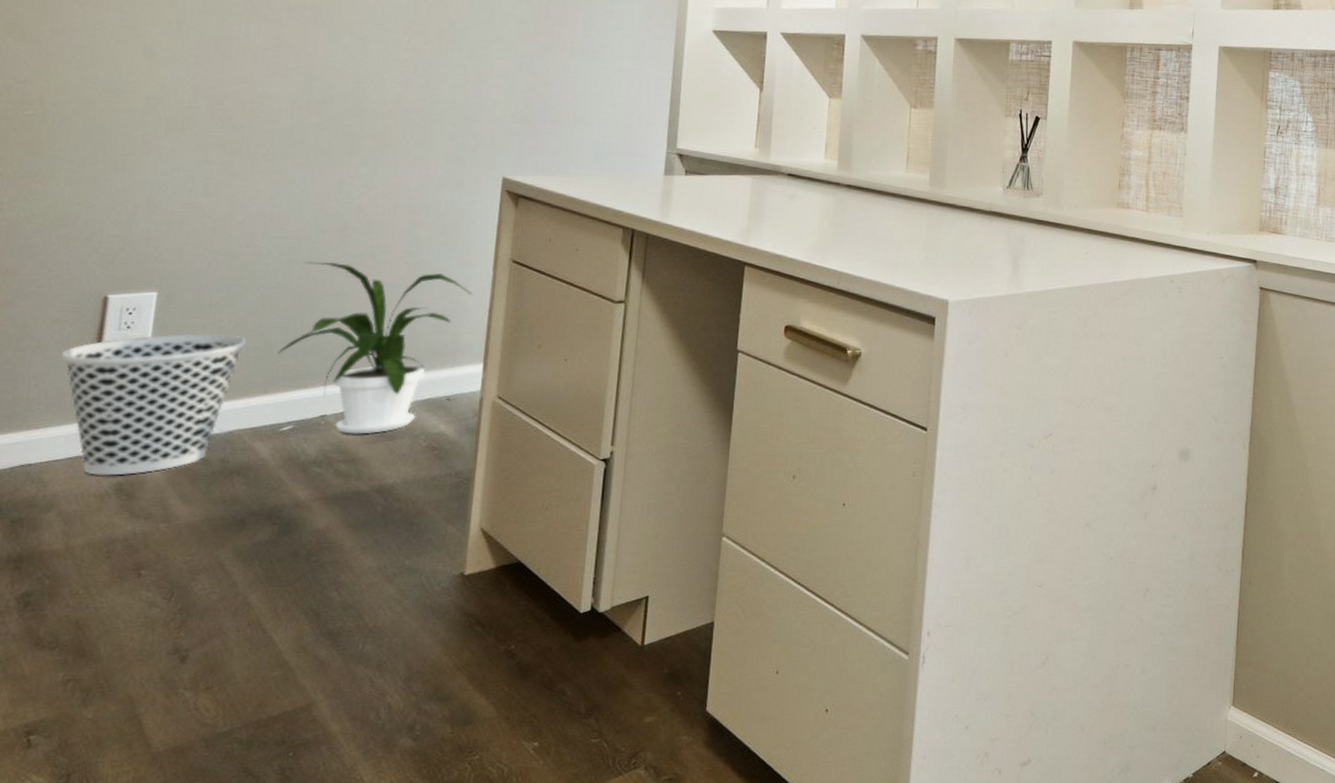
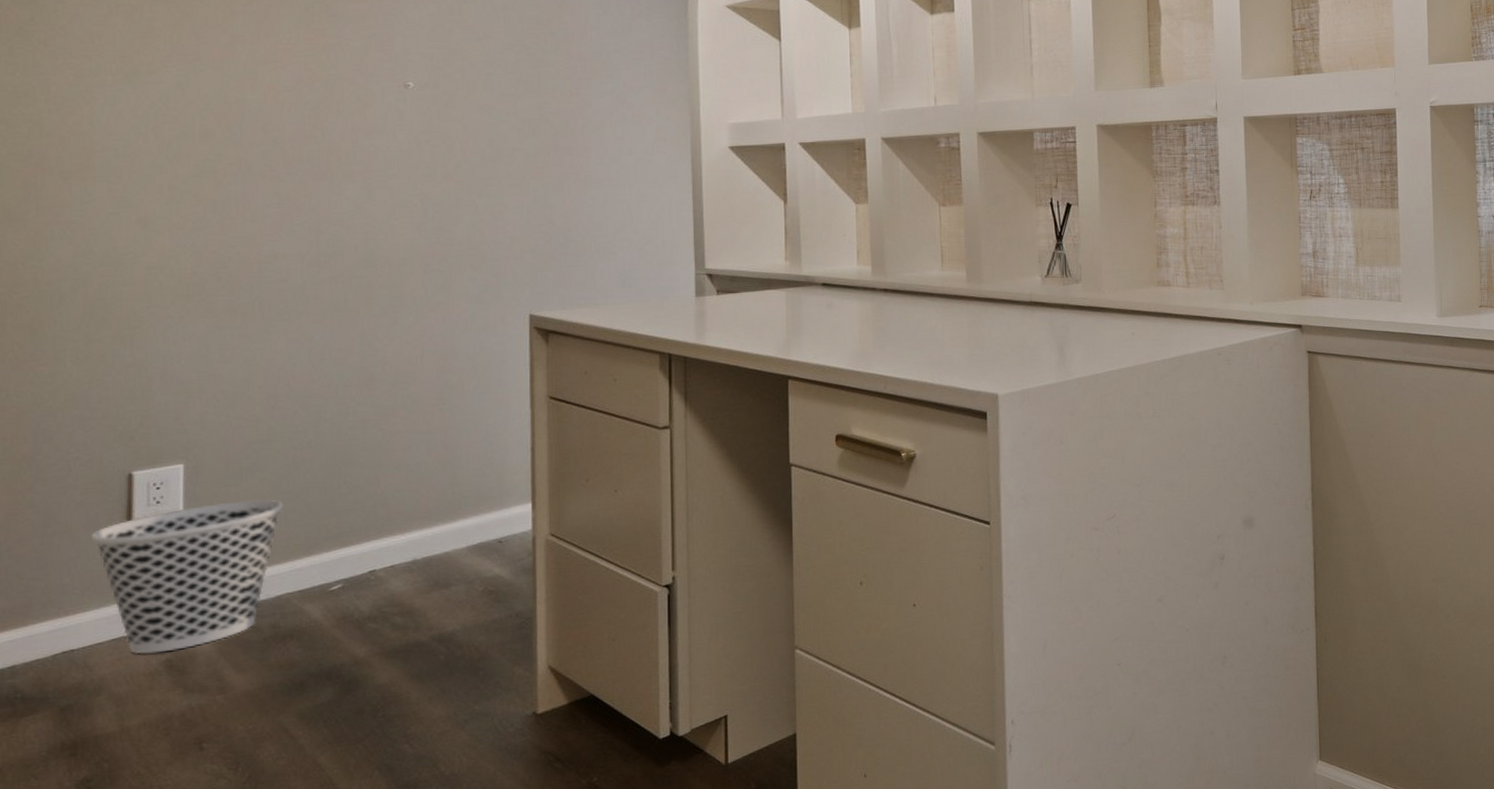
house plant: present [277,262,472,435] -> none [317,417,512,587]

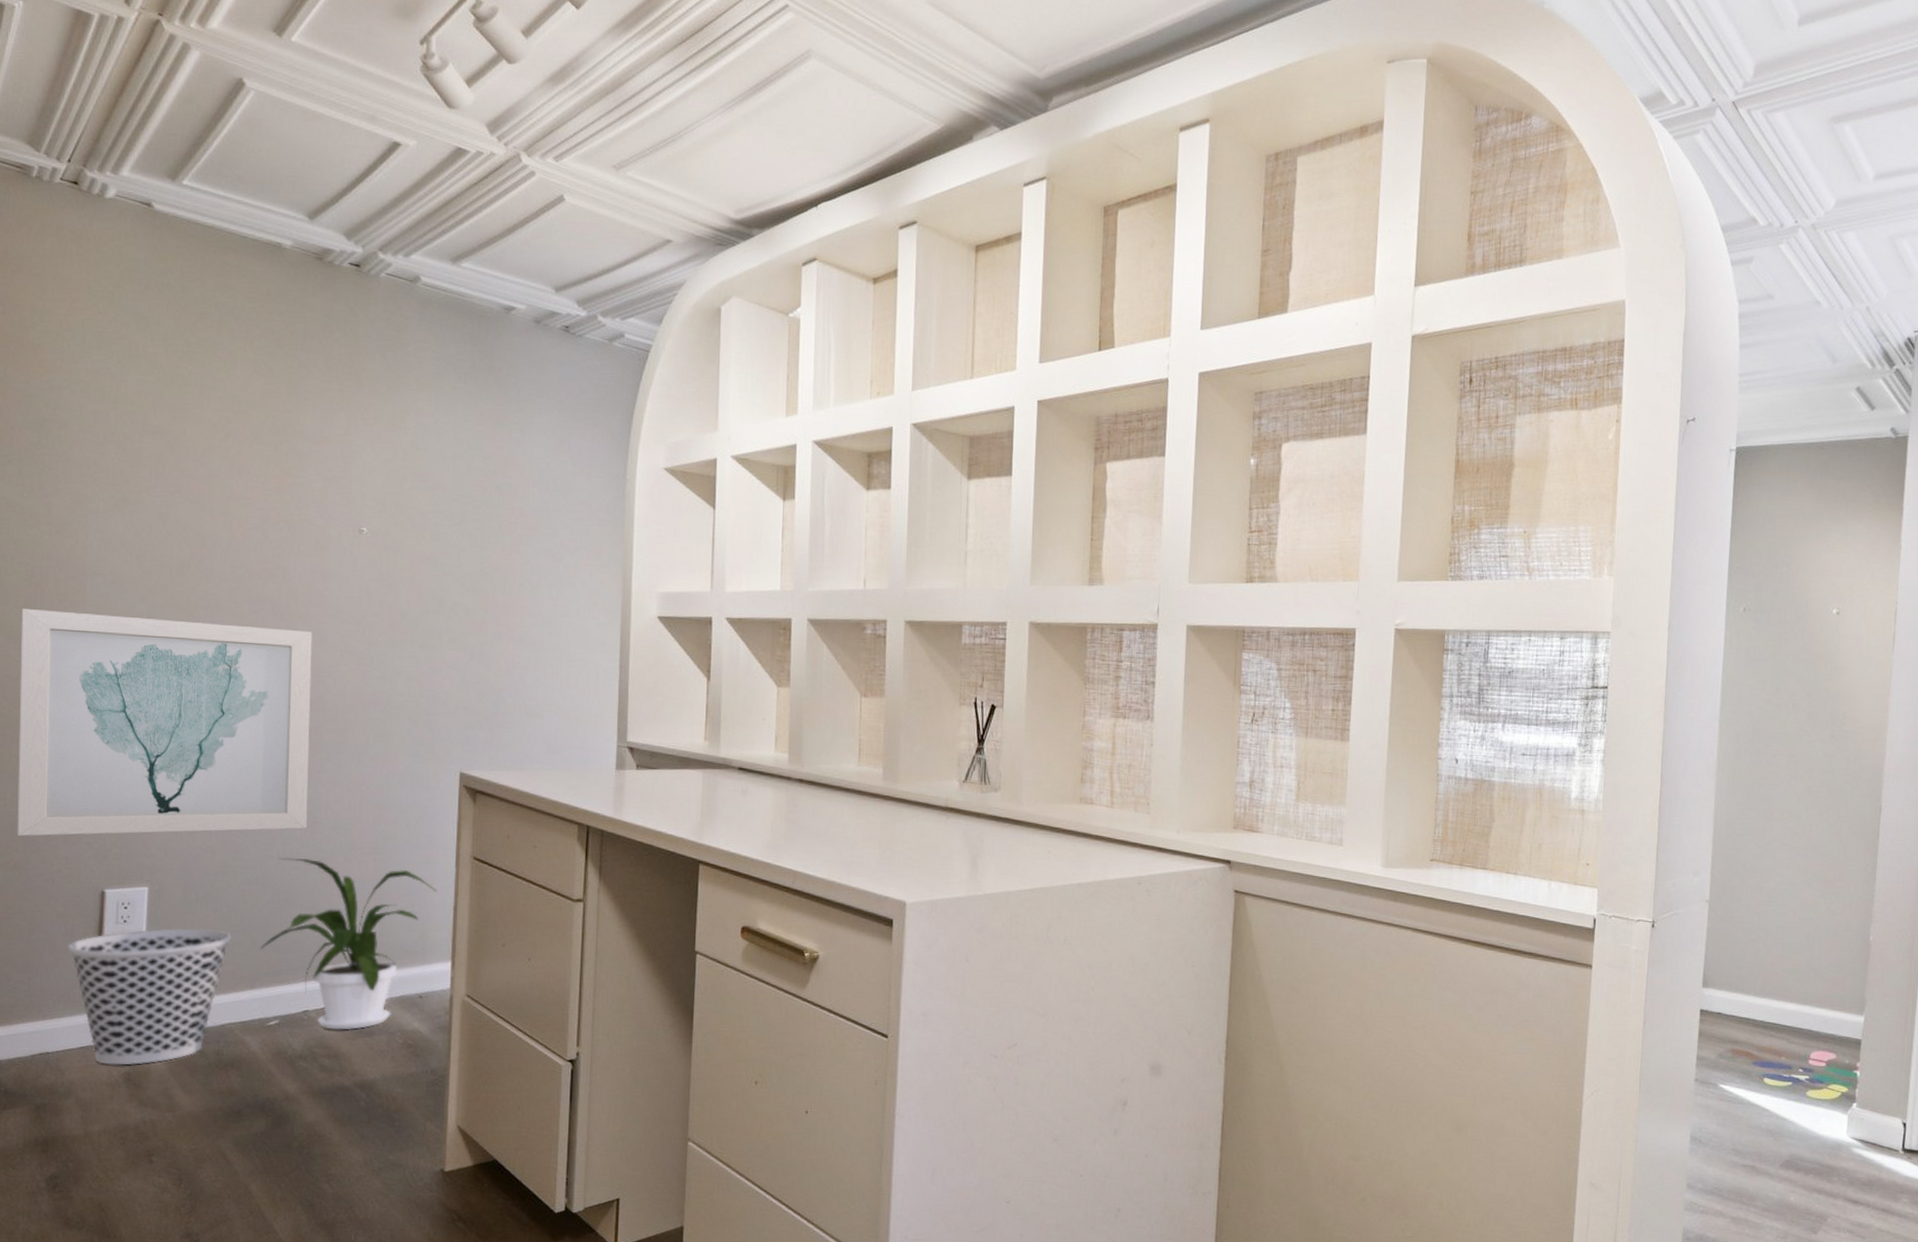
wall art: none [18,188,364,427] -> present [17,609,313,837]
house plant: none [317,417,512,587] -> present [260,858,437,1031]

